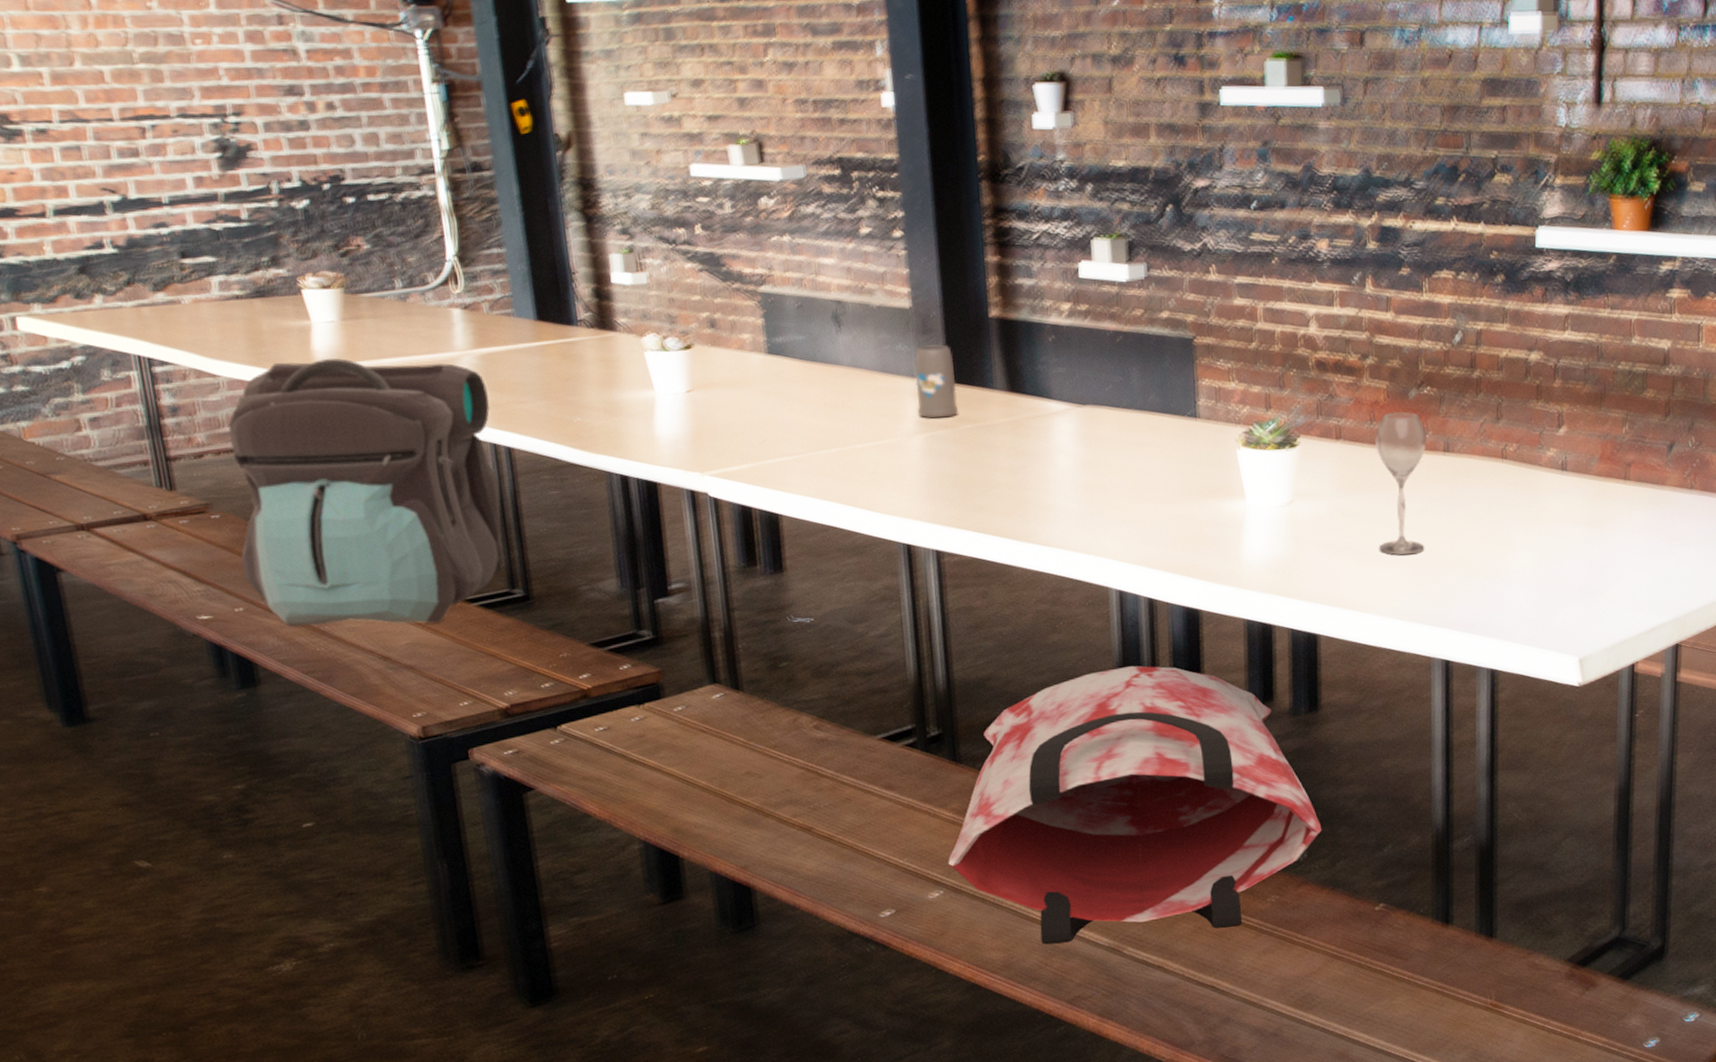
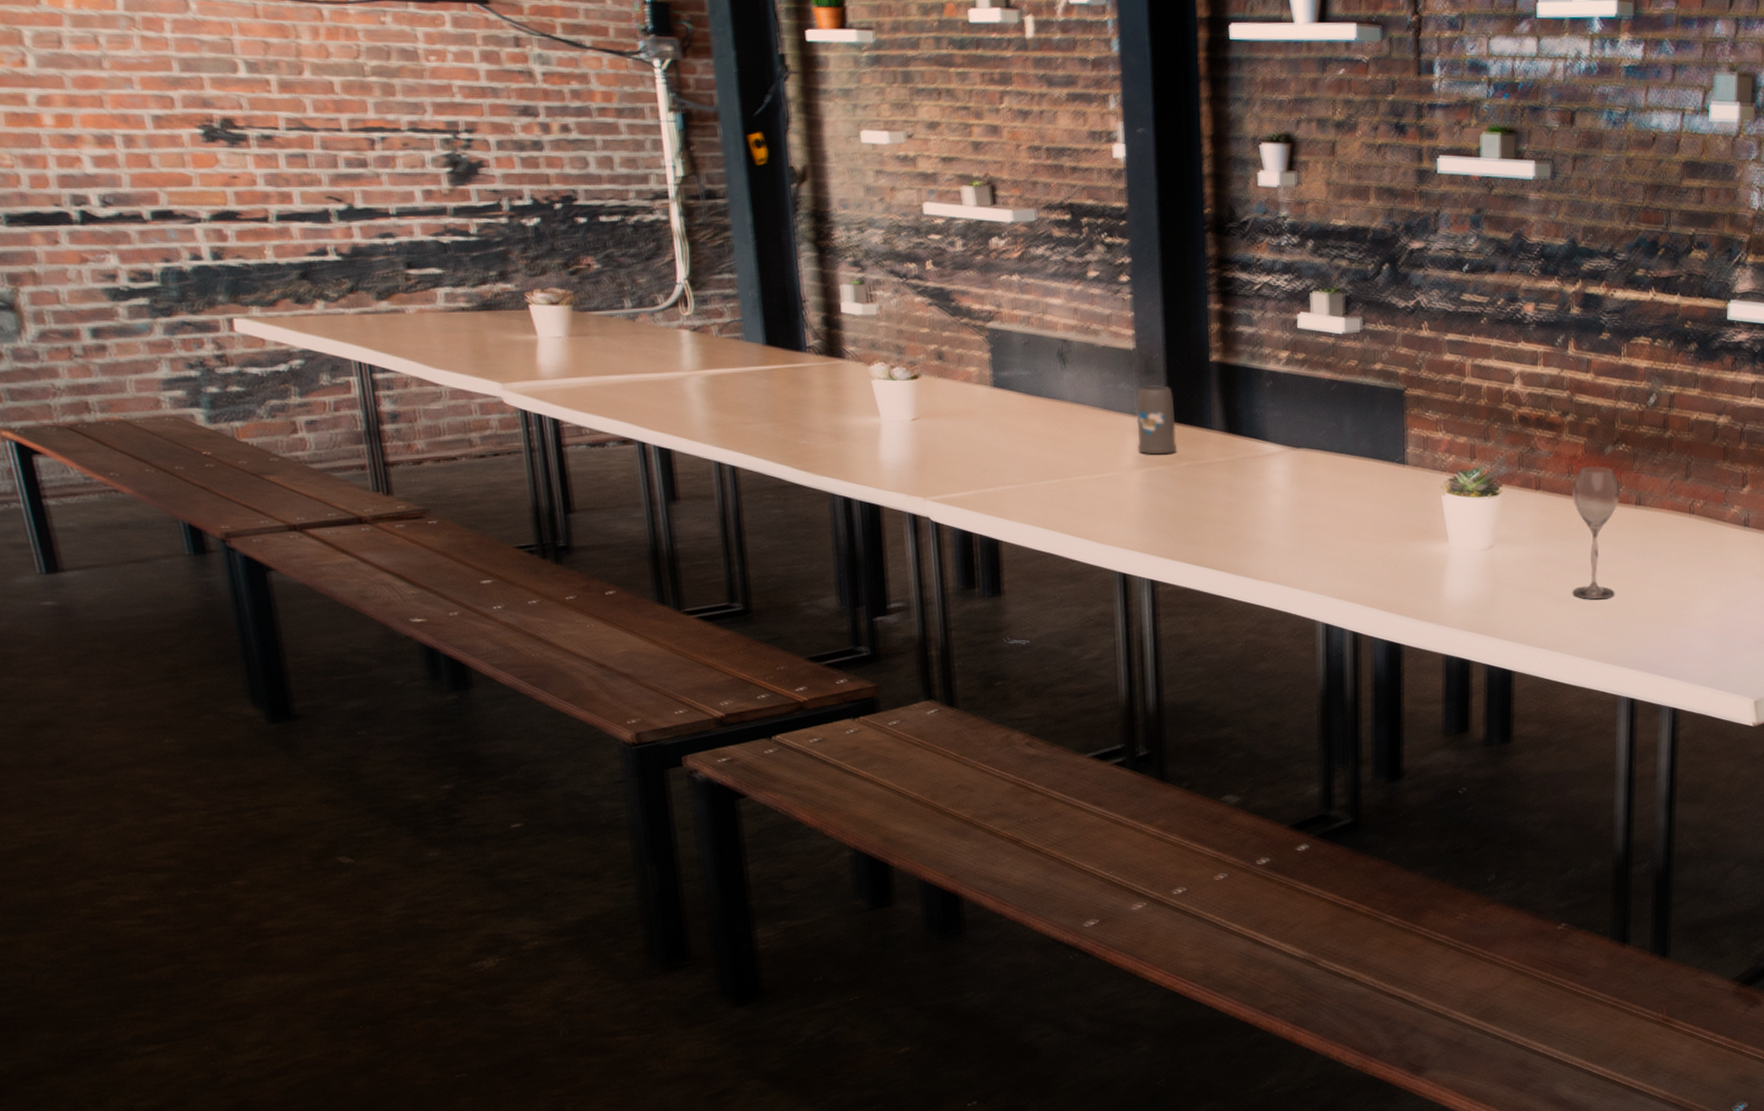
backpack: present [228,358,503,627] -> none [449,373,723,633]
bag: present [948,665,1322,945] -> none [1152,694,1510,956]

